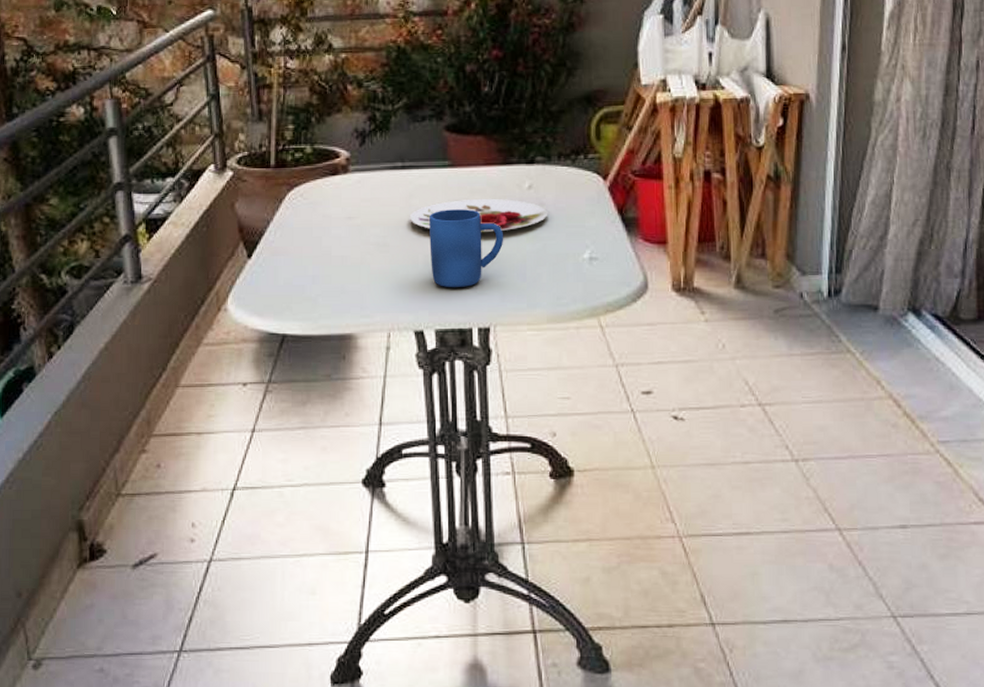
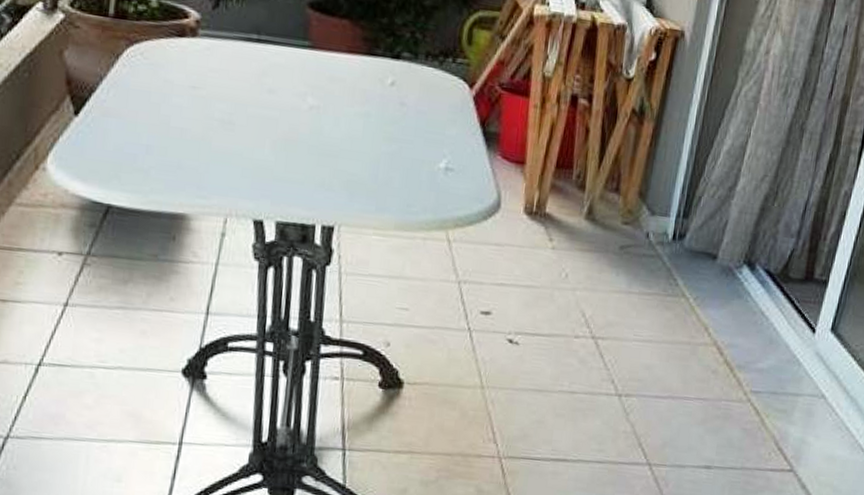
plate: present [410,198,548,233] -> none [261,85,409,127]
mug: present [430,209,504,288] -> none [278,94,360,181]

